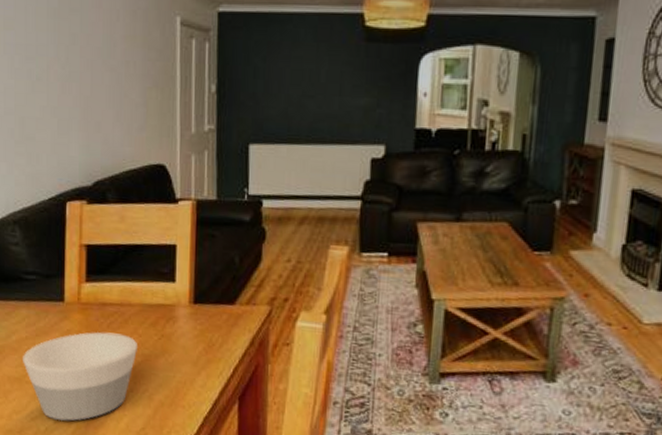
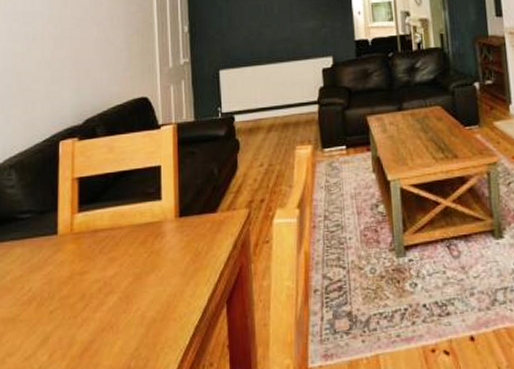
bowl: present [23,331,137,421] -> none [17,257,128,355]

